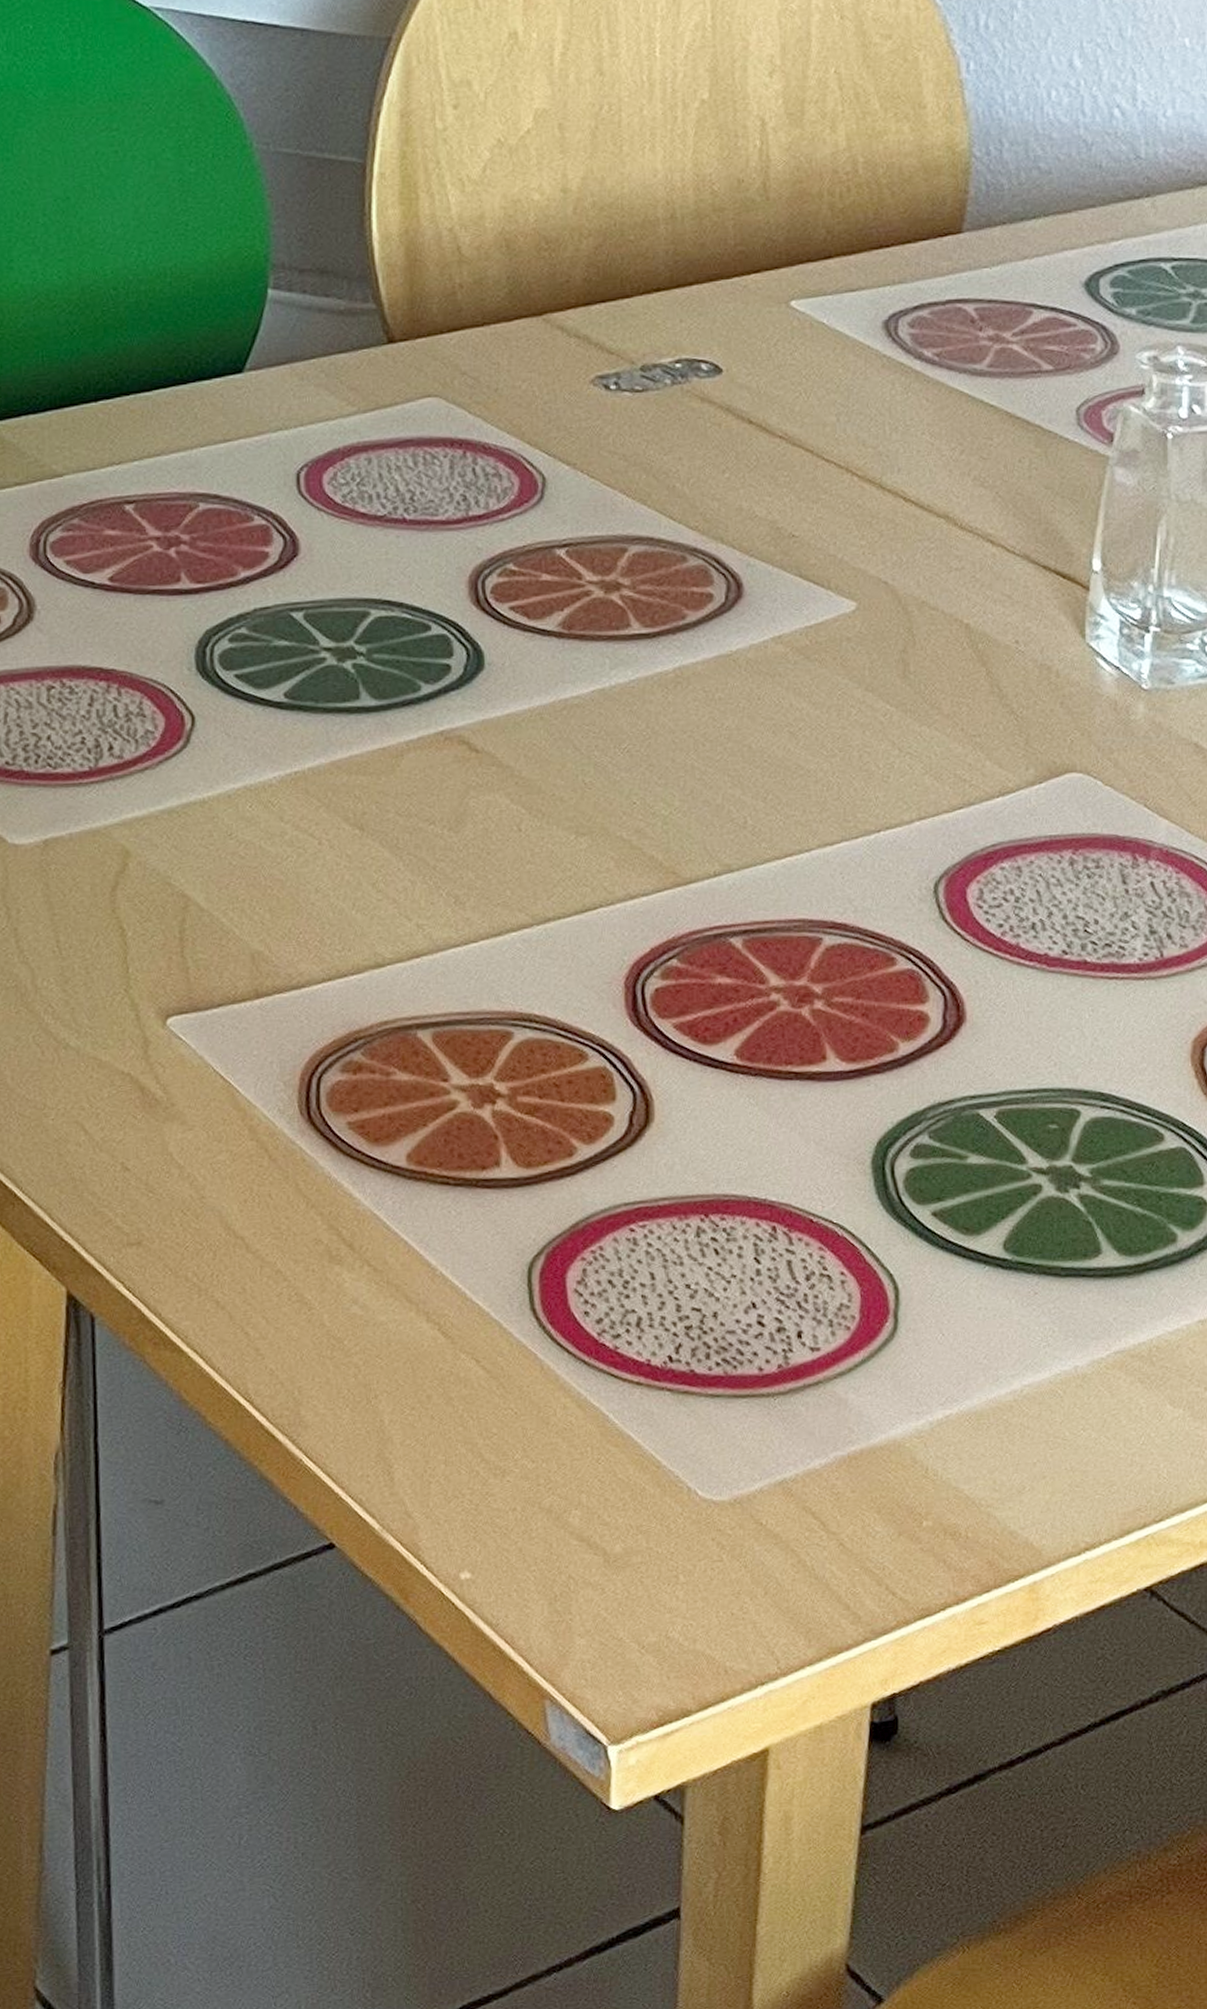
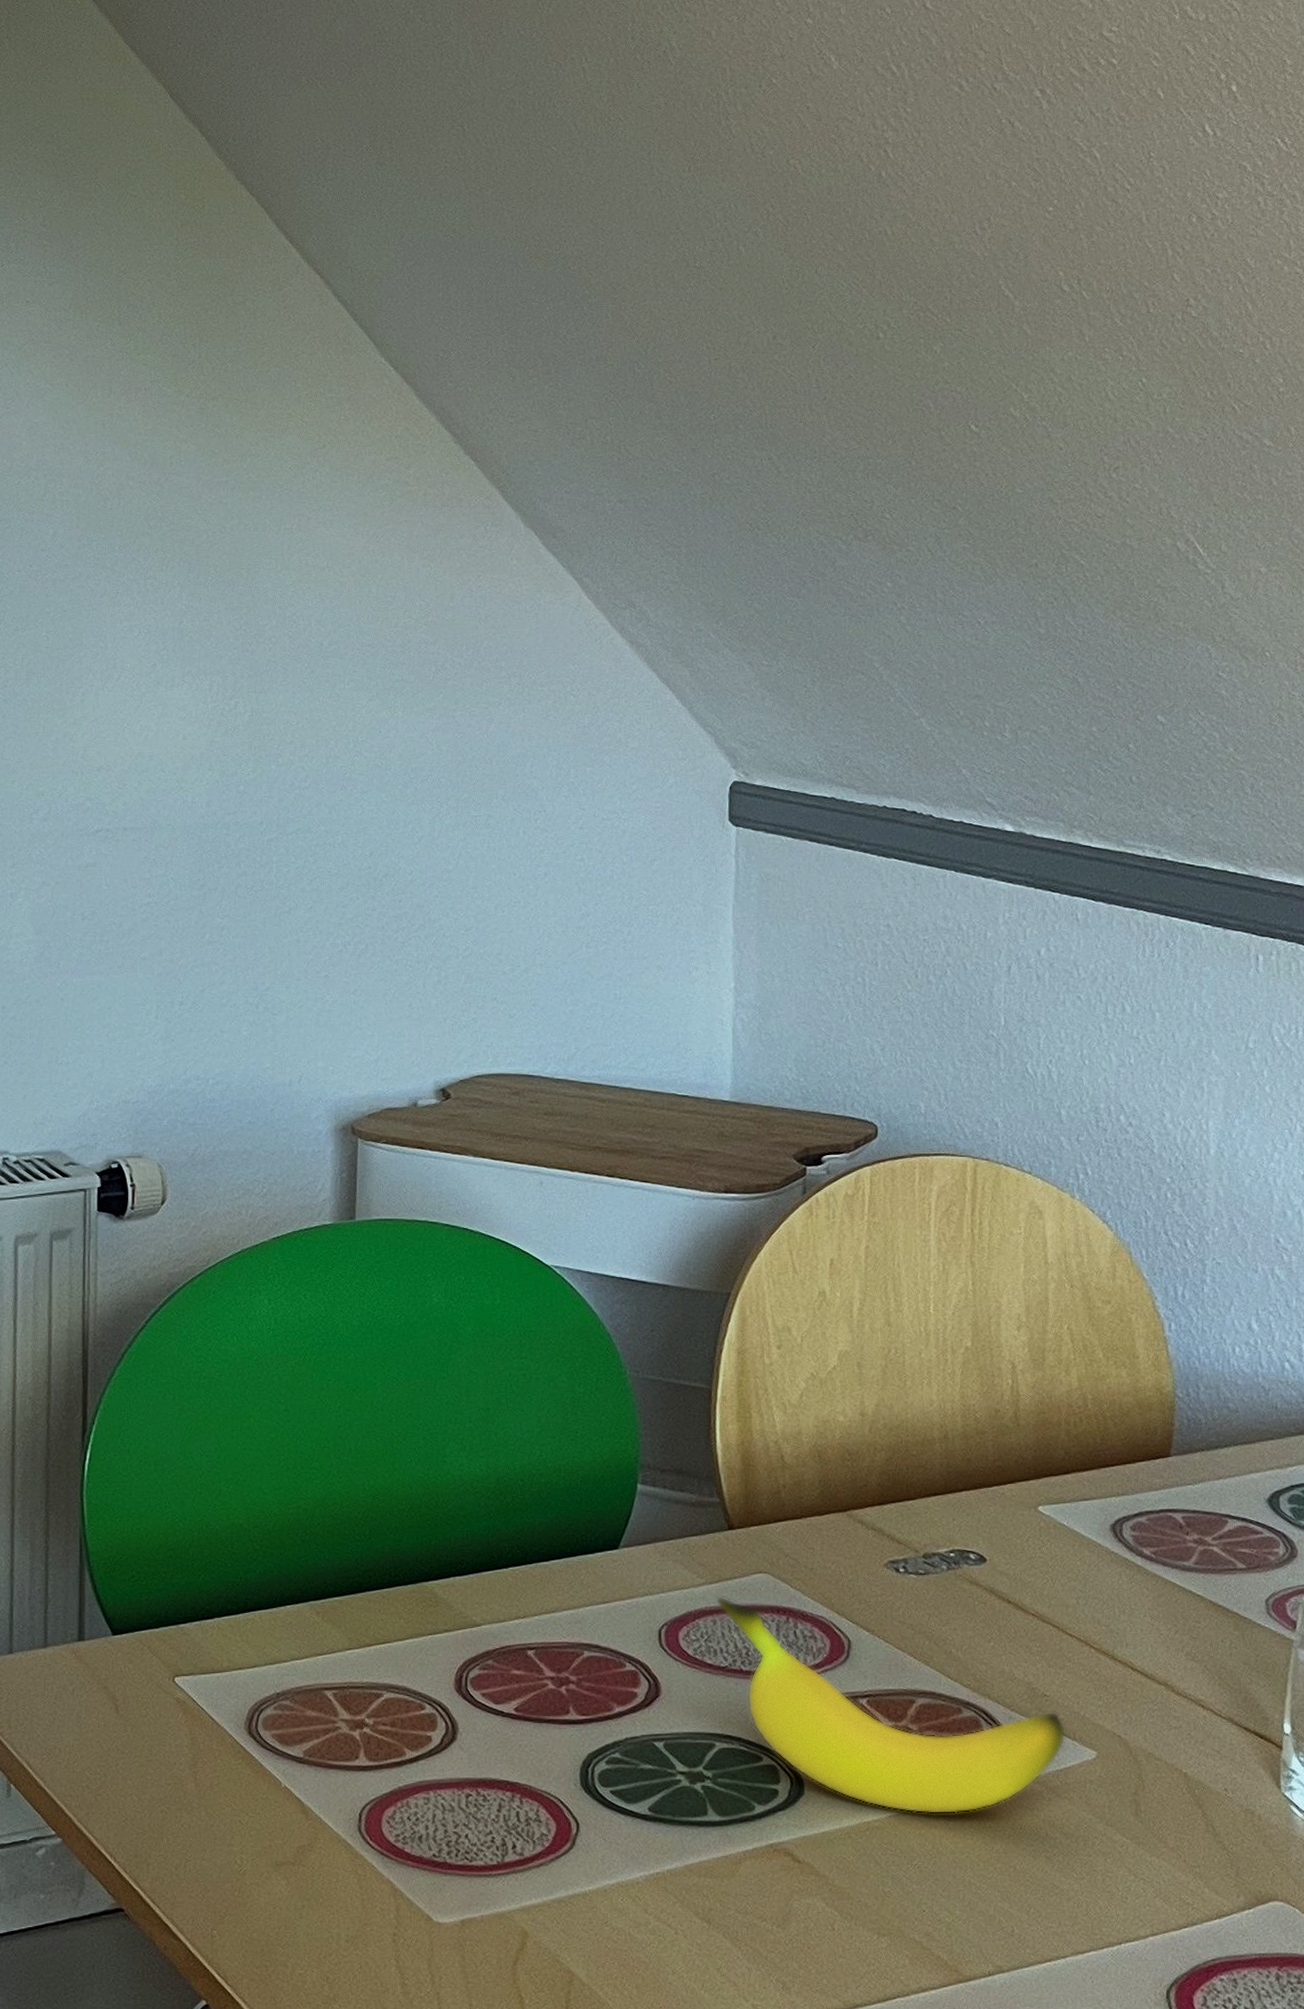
banana: none [371,428,819,687] -> present [716,1597,1067,1815]

